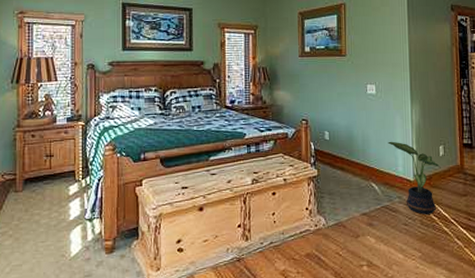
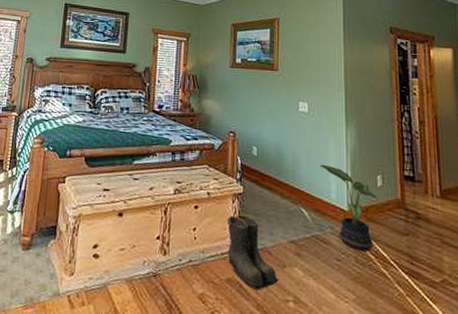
boots: none [303,195,353,260] -> present [227,214,279,290]

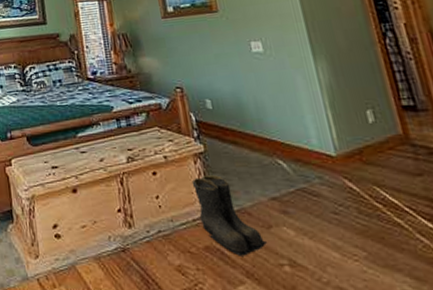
potted plant: present [319,164,378,251] -> none [290,107,378,200]

